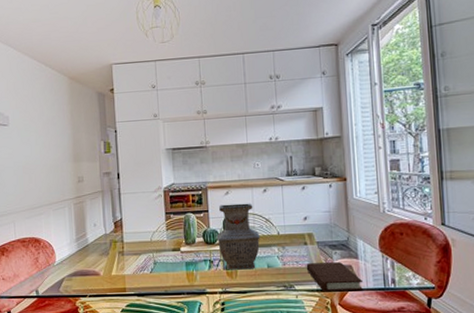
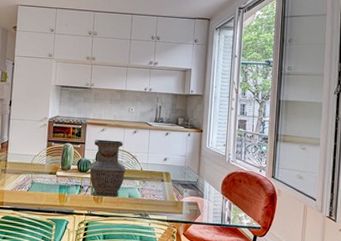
book: present [306,262,363,292] -> none [160,197,204,225]

